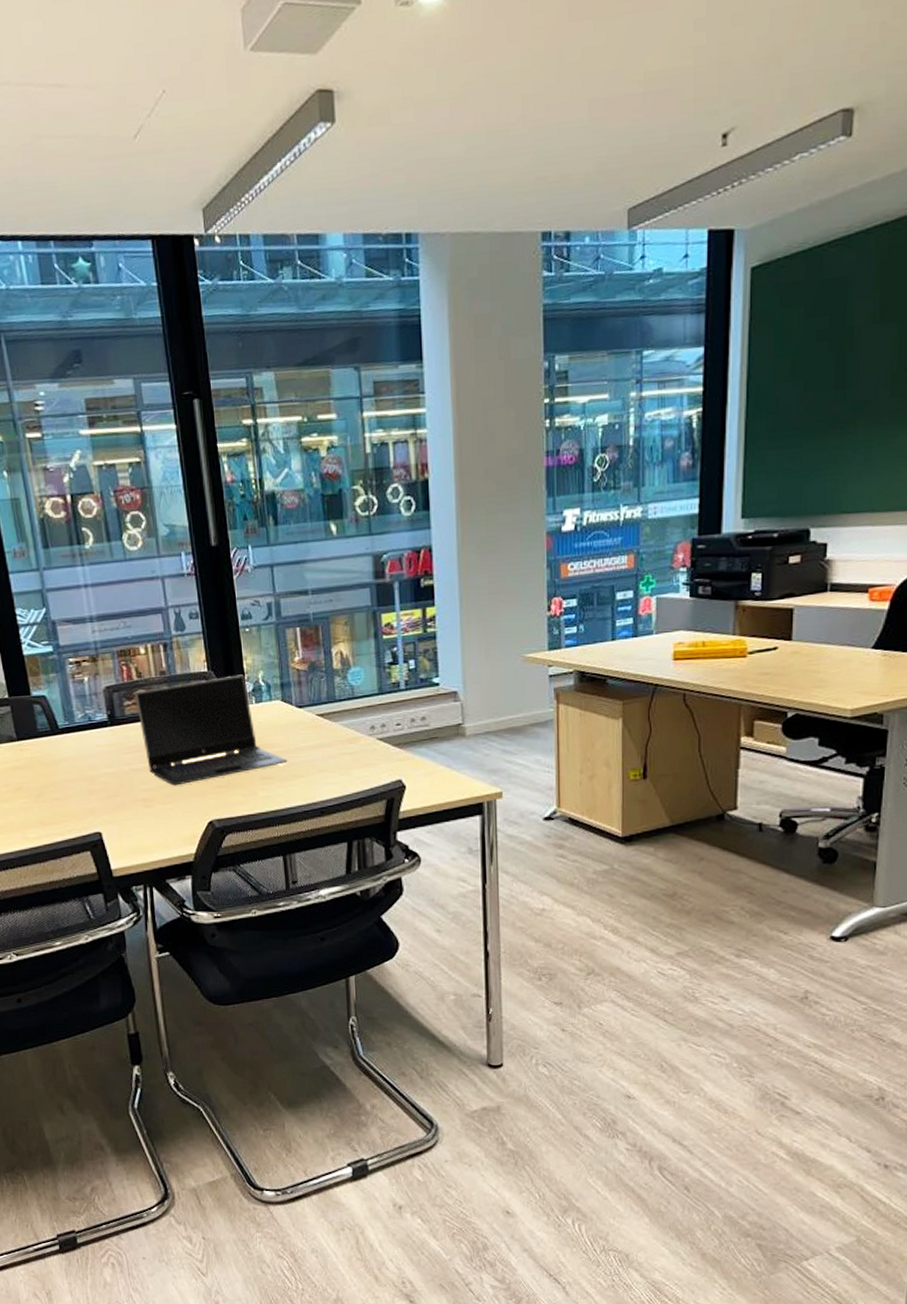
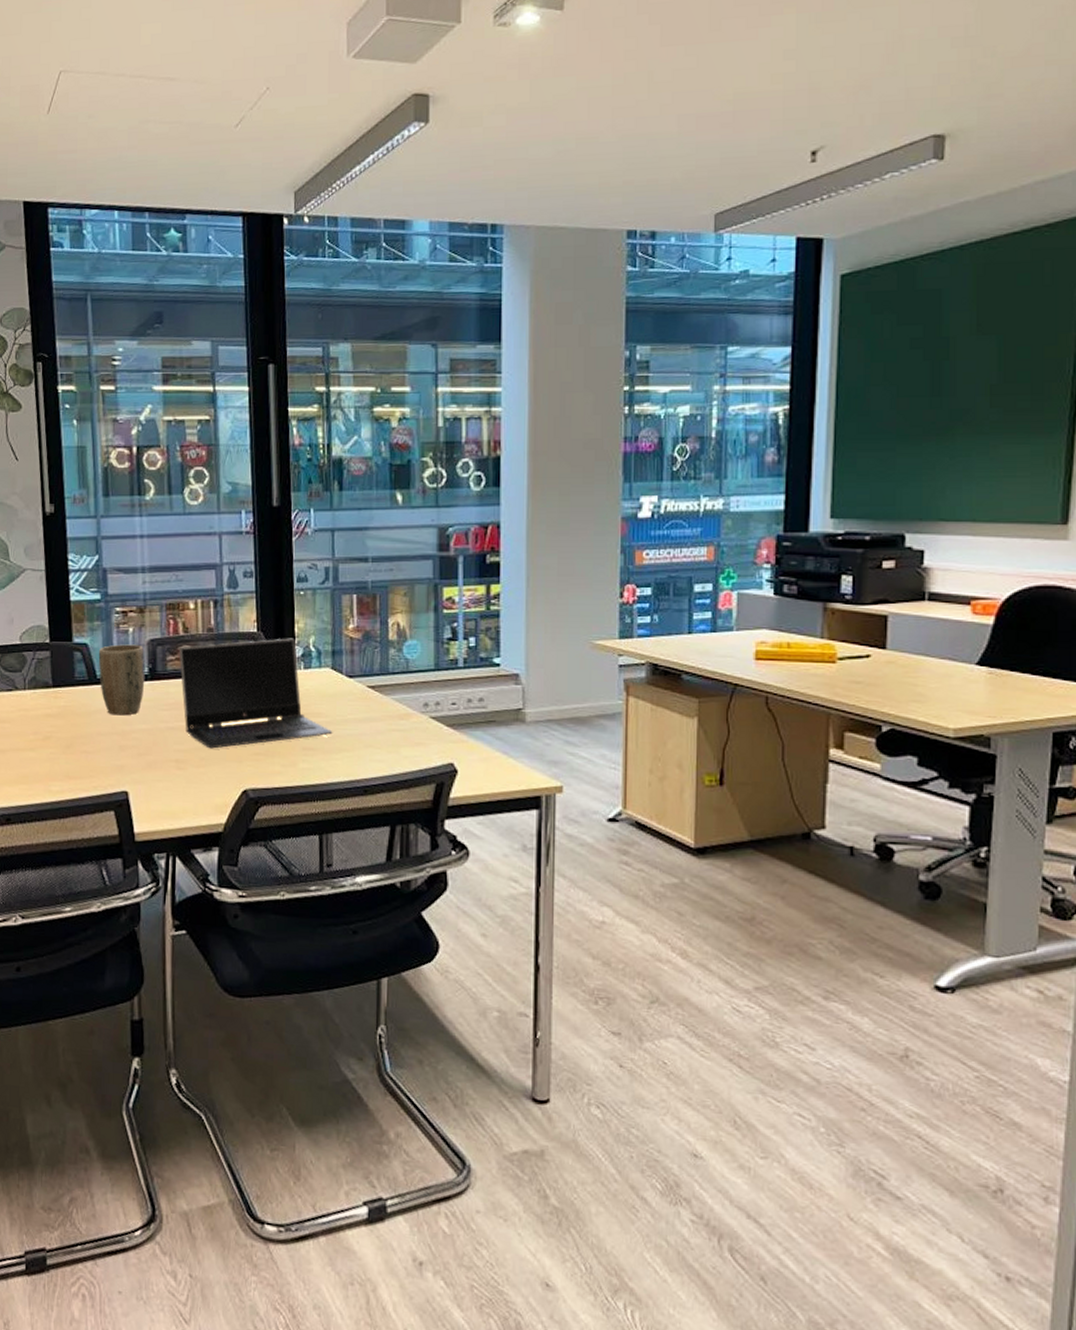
plant pot: none [57,693,106,762] -> present [98,644,145,716]

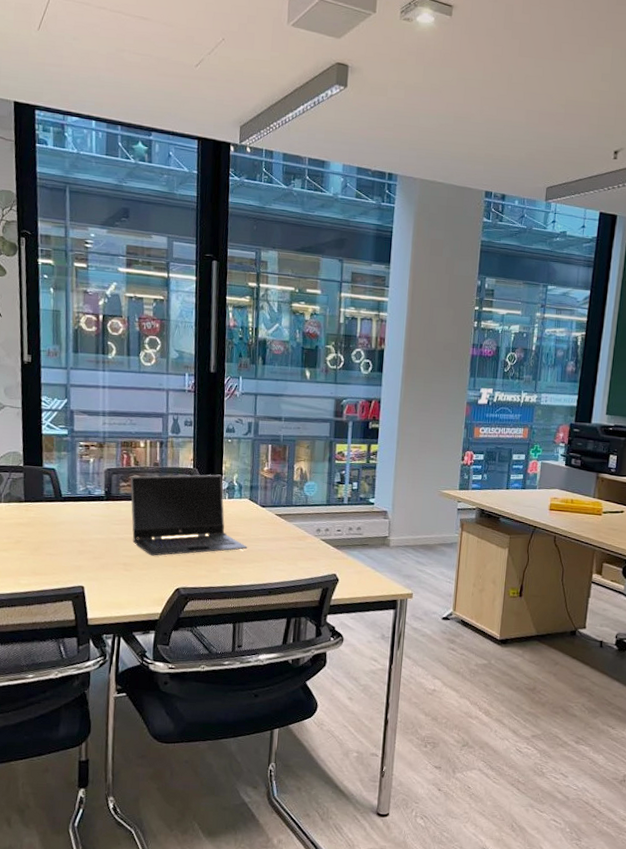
plant pot: present [98,644,145,716] -> none [63,471,103,527]

